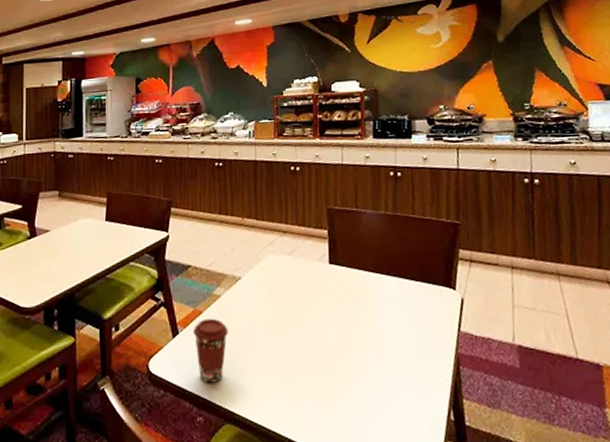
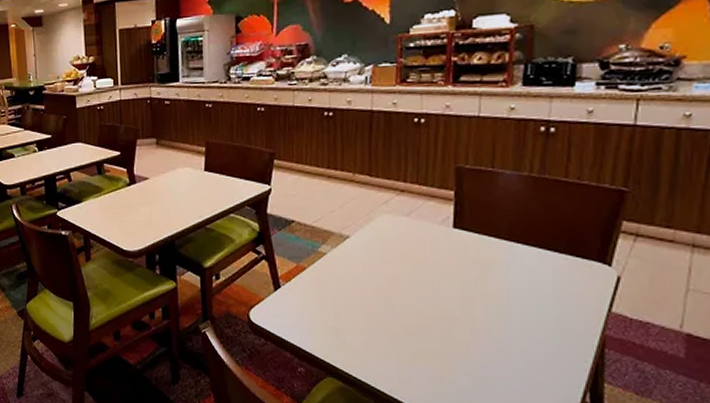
coffee cup: present [192,318,229,383] -> none [295,275,334,338]

